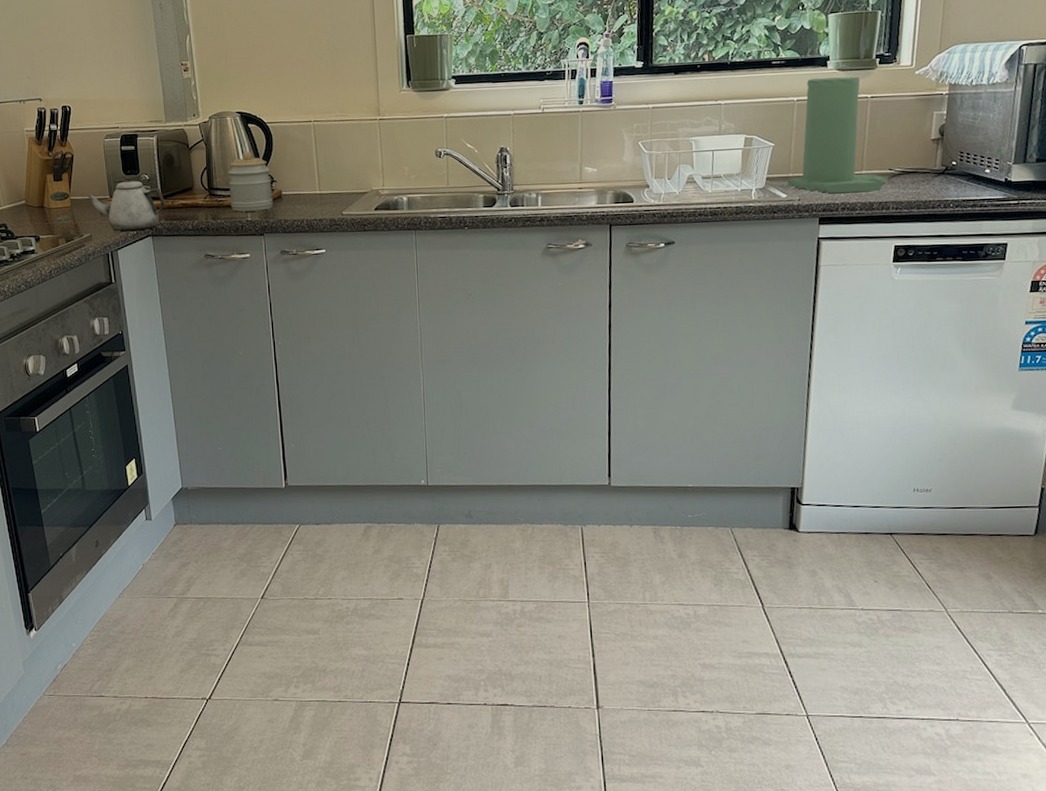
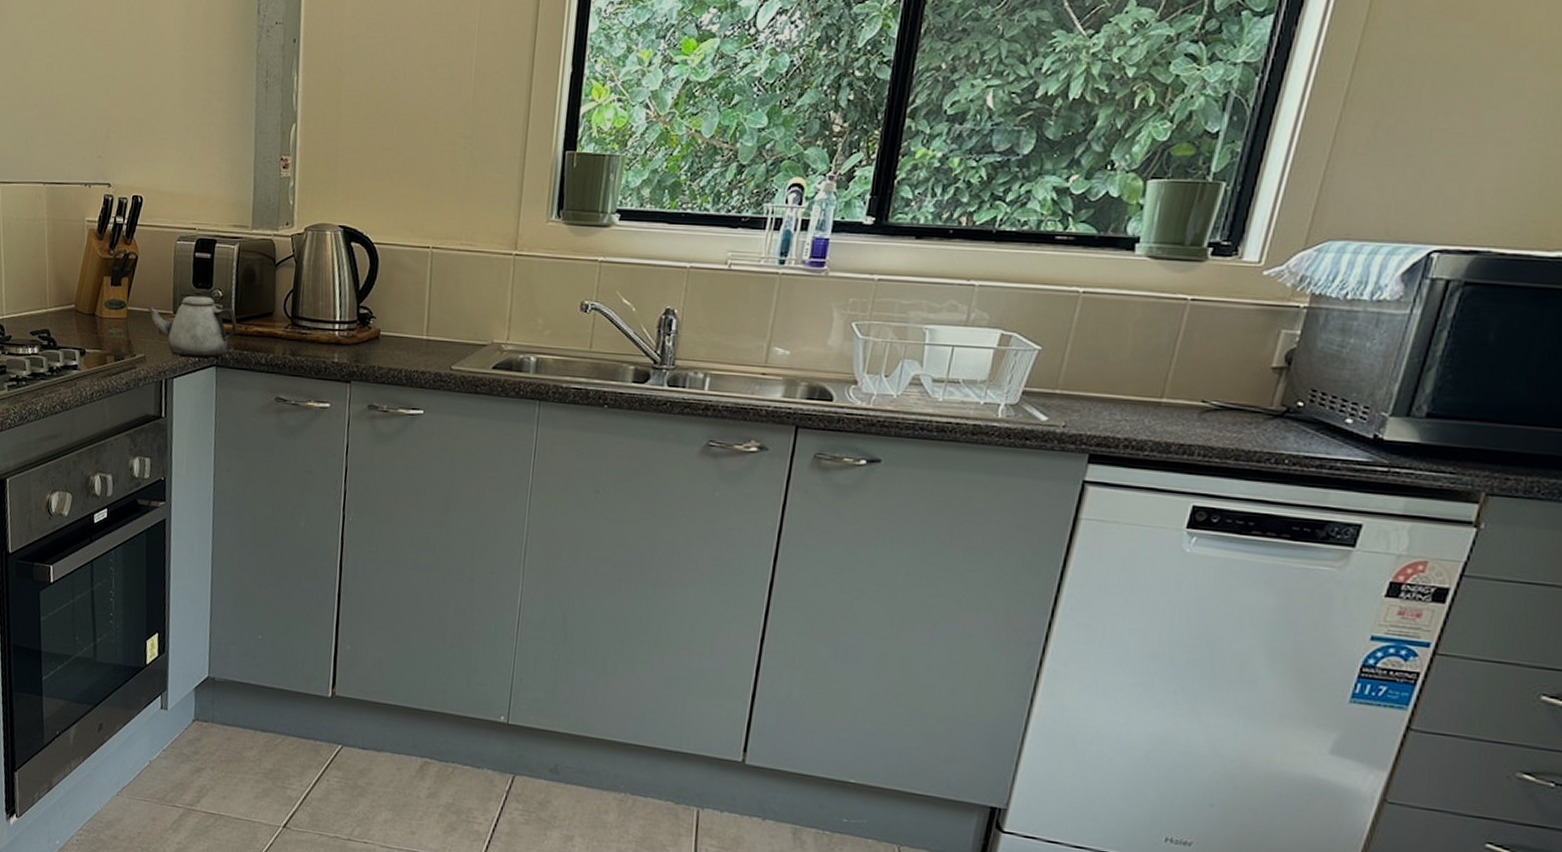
jar: present [227,151,273,212] -> none [315,275,370,352]
paper towel: present [787,76,887,193] -> none [1050,264,1196,430]

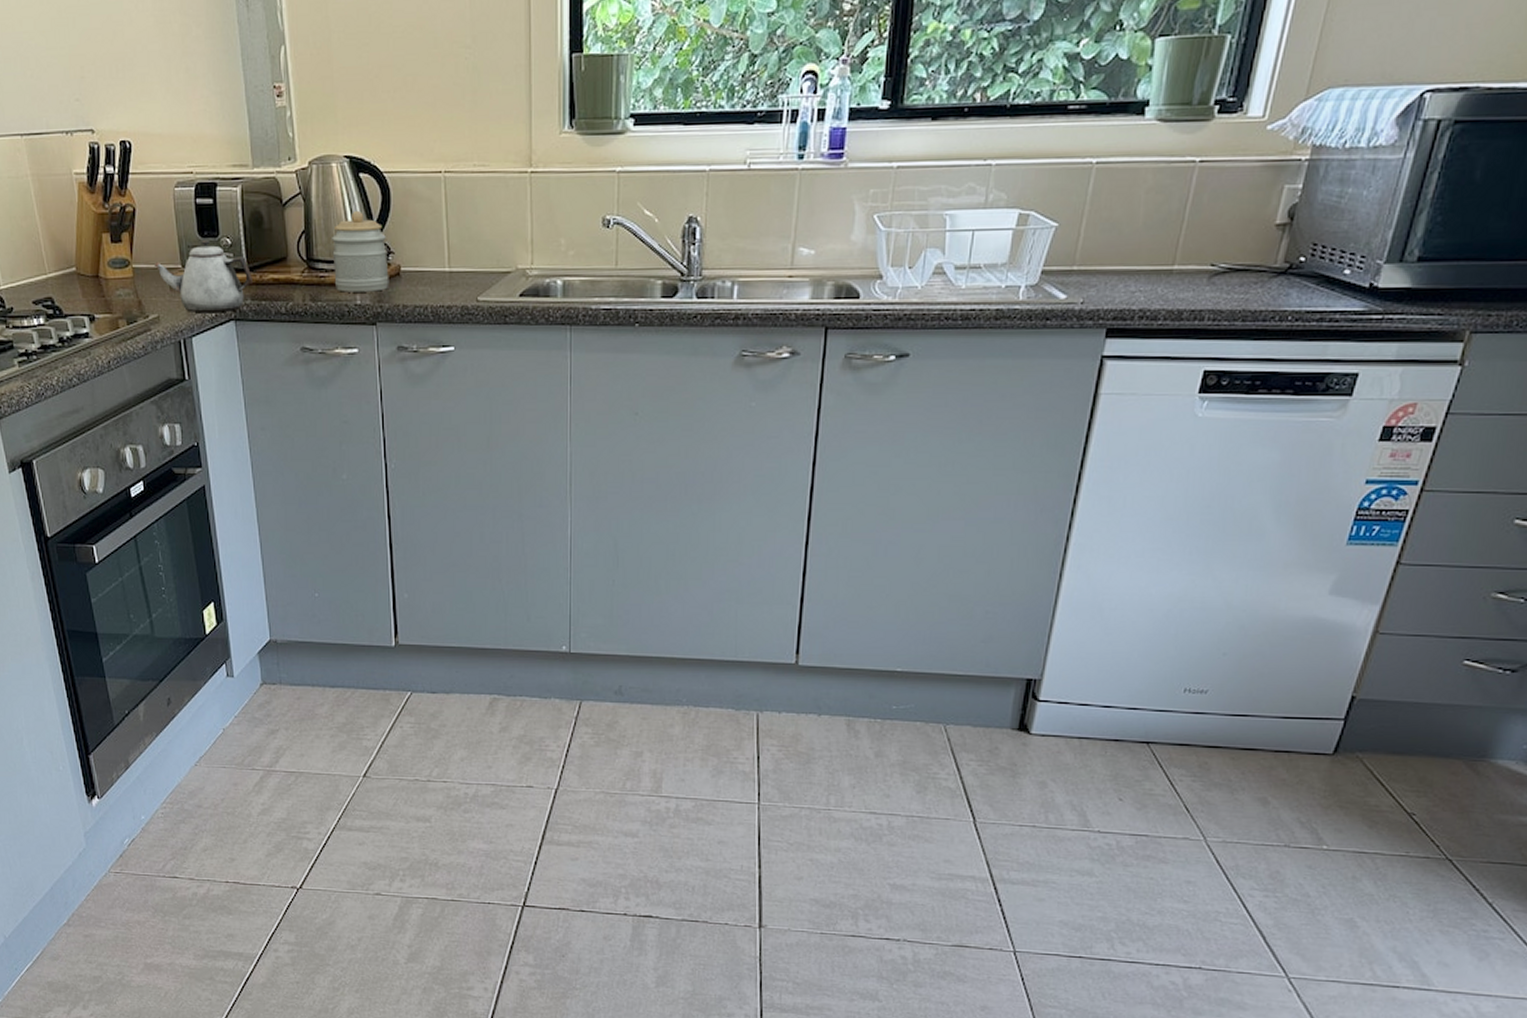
jar: none [315,275,370,352] -> present [330,210,389,292]

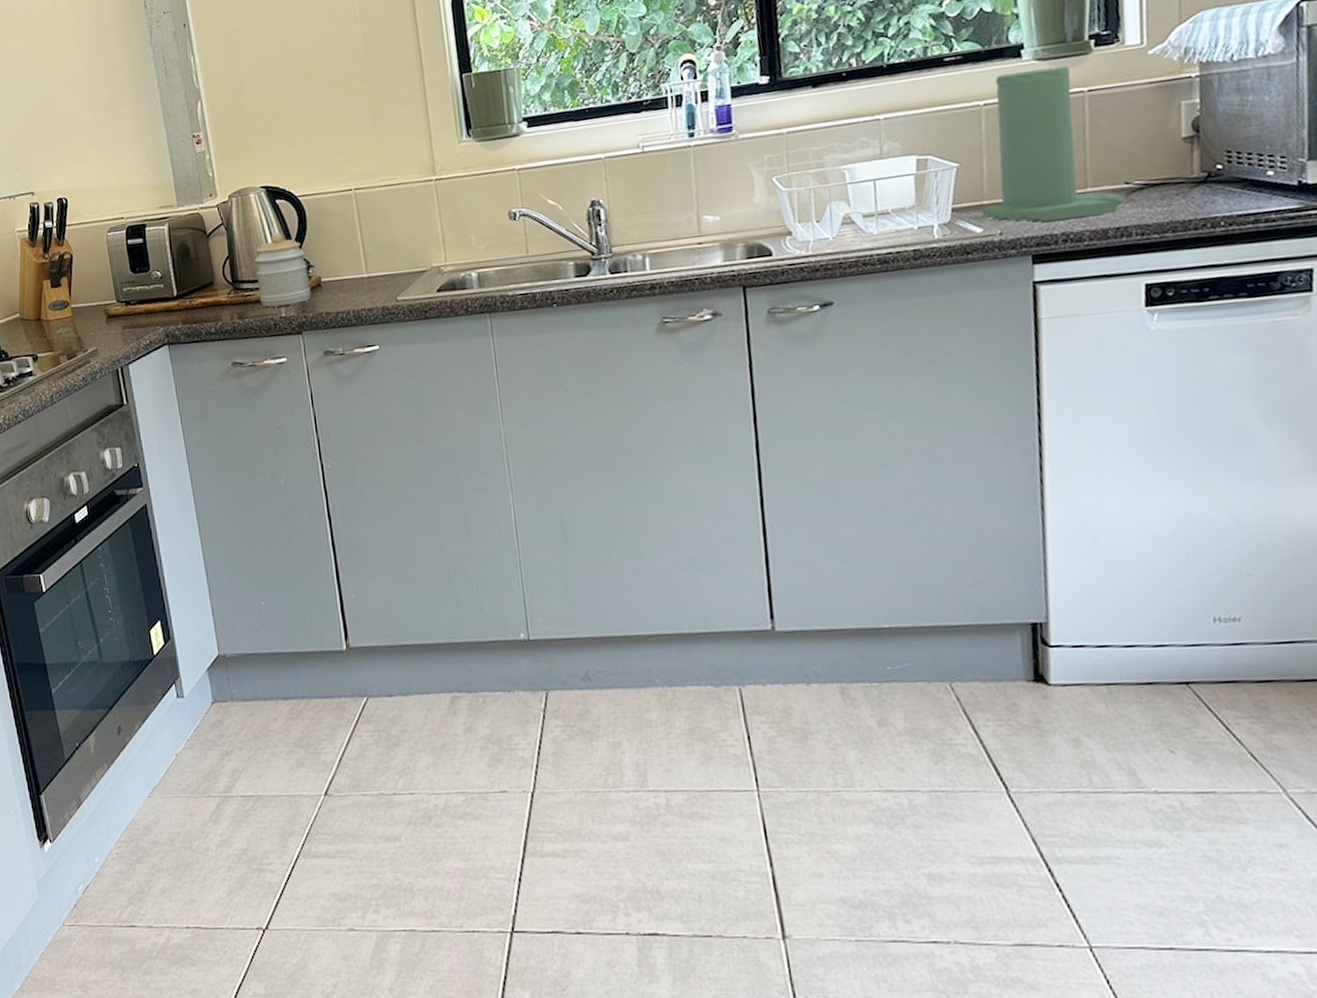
teapot: present [153,239,253,314] -> none [91,275,183,342]
paper towel: none [1069,130,1206,296] -> present [981,65,1124,223]

